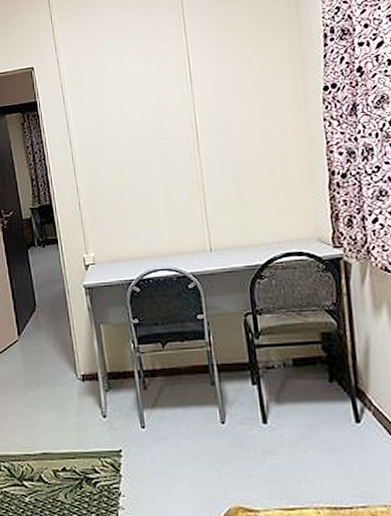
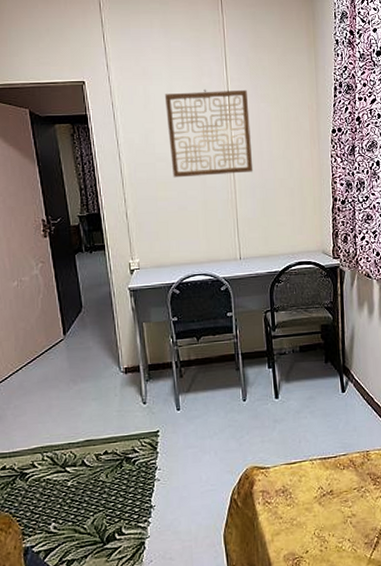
wall art: none [116,52,223,161] -> present [164,89,254,178]

